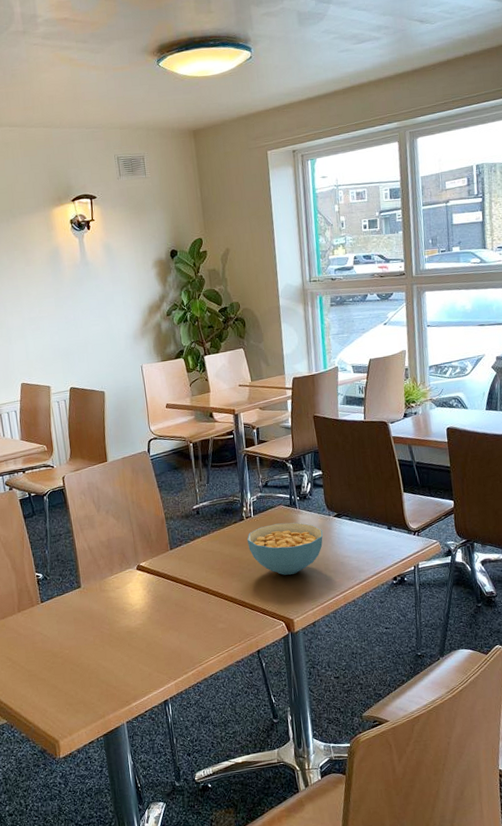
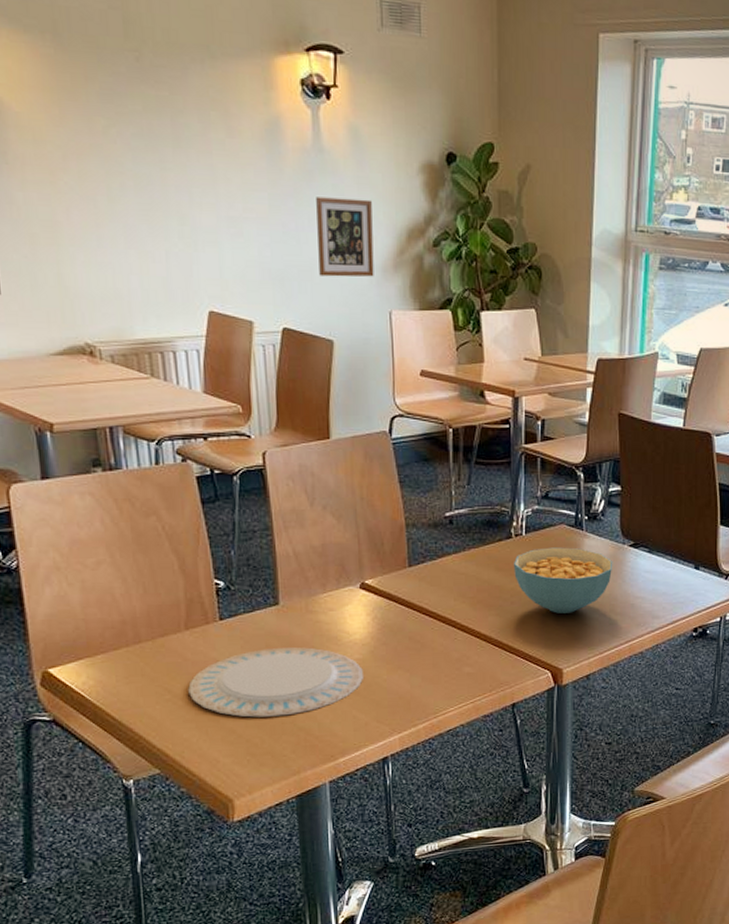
plate: none [22,618,146,675] -> present [188,647,365,718]
picture frame: none [86,291,129,348] -> present [316,197,374,277]

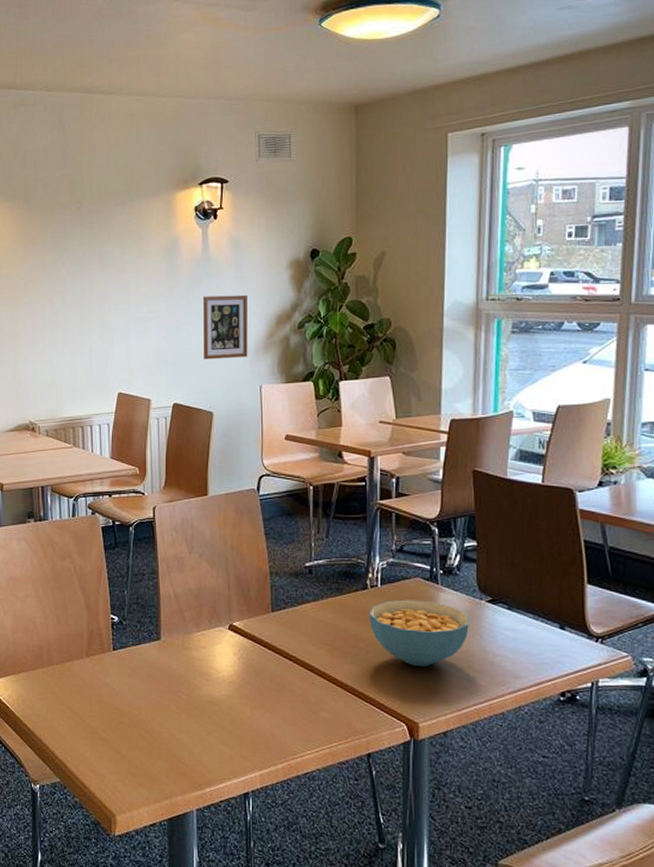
plate: present [188,647,365,718] -> none [86,679,230,742]

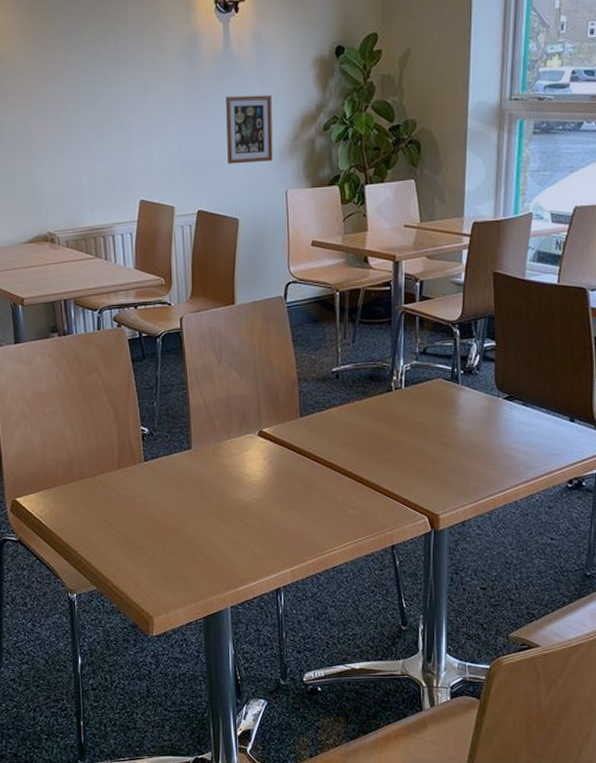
cereal bowl: present [368,599,470,666] -> none [393,400,488,462]

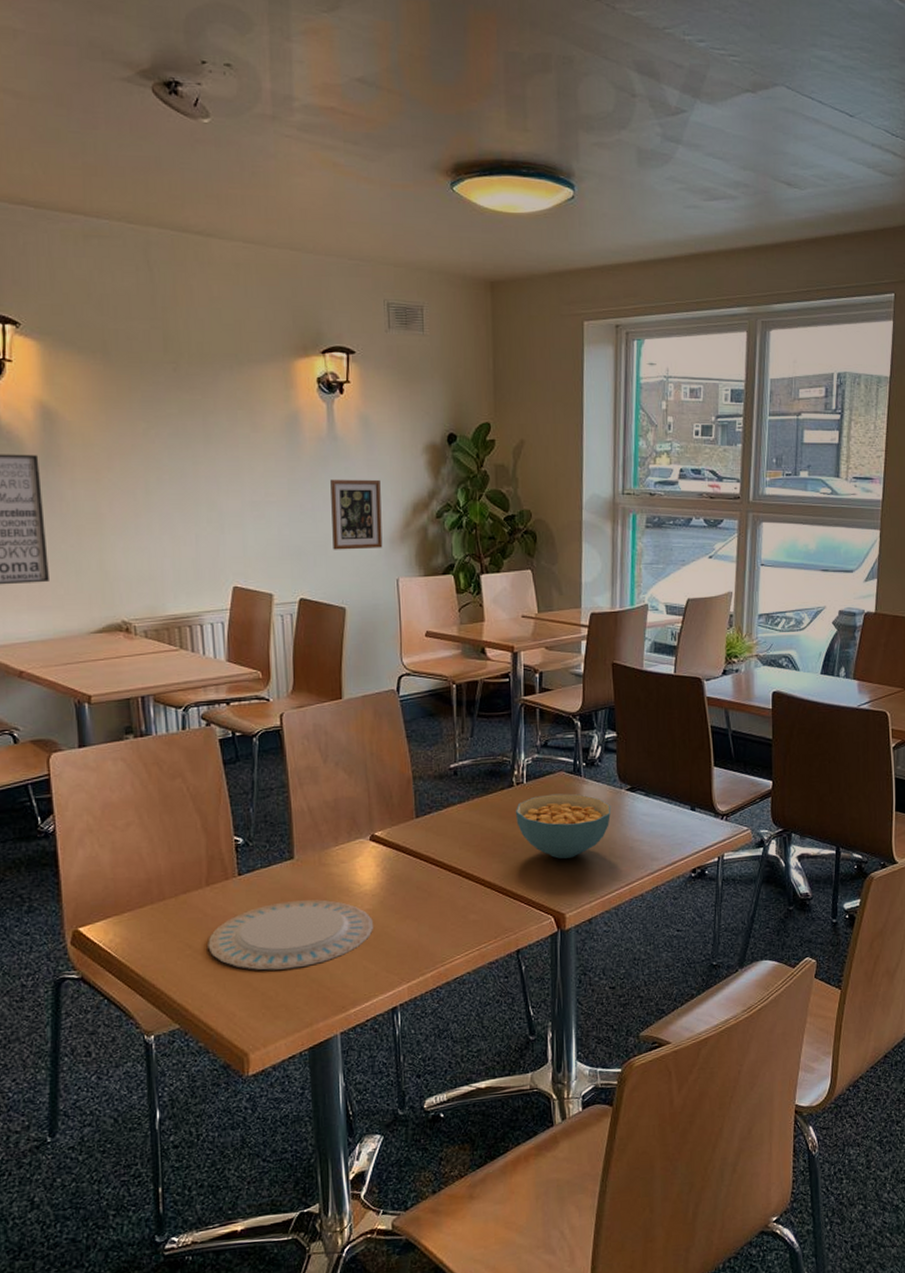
plate: none [119,487,261,546] -> present [208,899,374,971]
cereal bowl: none [393,400,488,462] -> present [515,793,612,859]

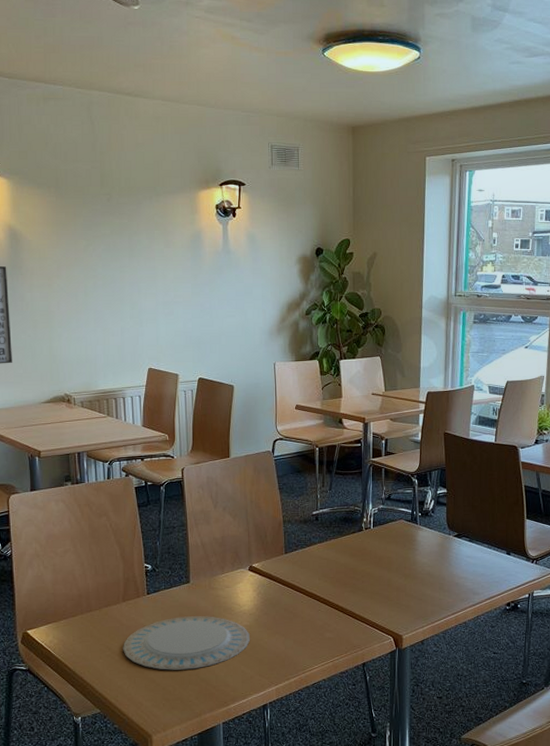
picture frame: present [330,479,383,550] -> none [224,284,263,340]
cereal bowl: present [515,793,612,859] -> none [363,538,442,590]

